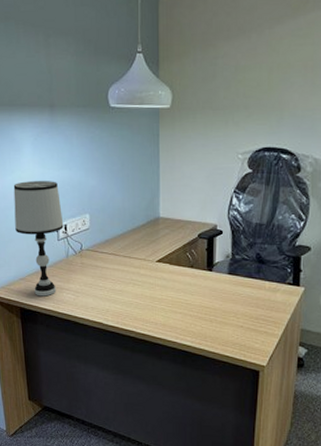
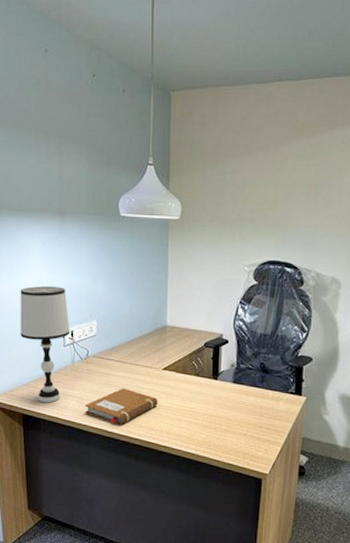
notebook: none [79,281,152,318] -> present [84,388,158,426]

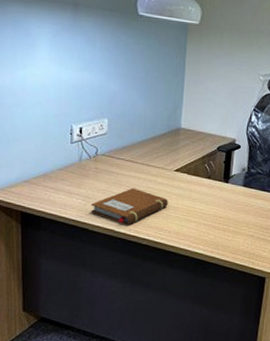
table lamp: present [20,286,70,403] -> none [22,78,79,201]

